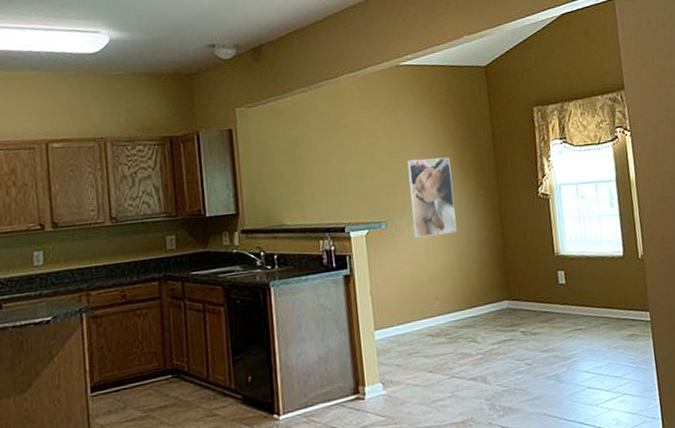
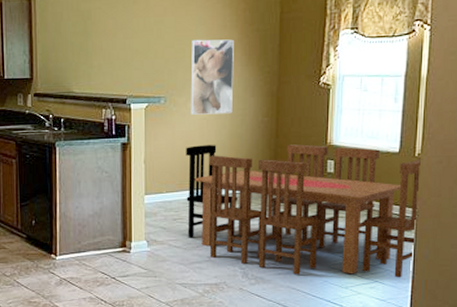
dining table: none [413,254,654,399] -> present [186,144,423,278]

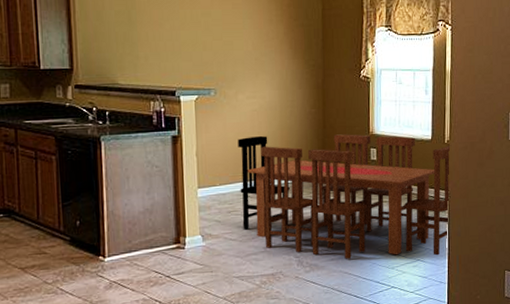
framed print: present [190,39,234,115] -> none [239,32,282,107]

